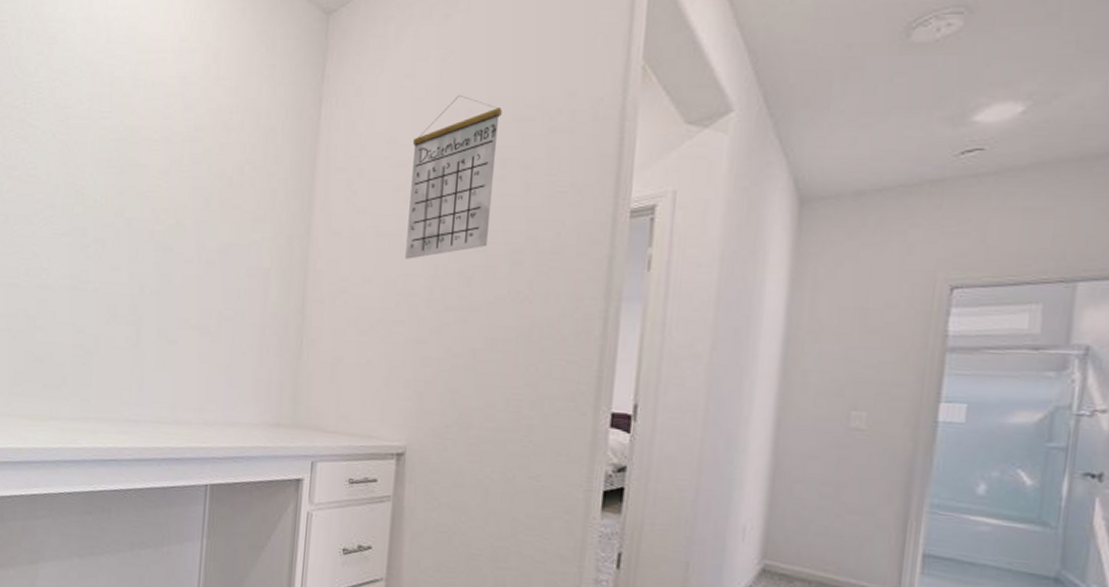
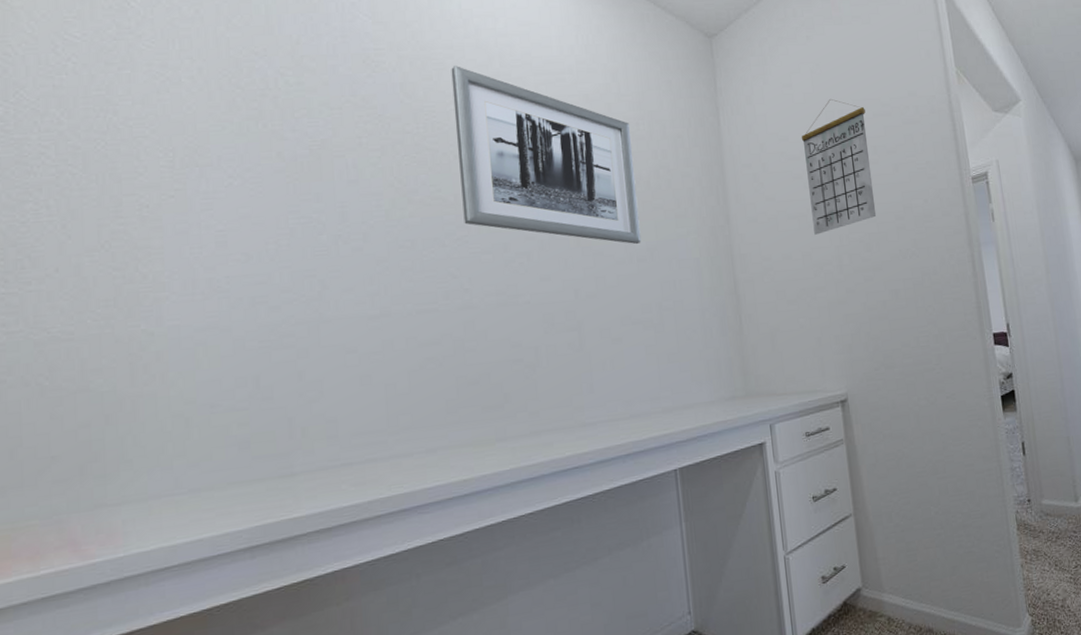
wall art: none [52,40,223,245] -> present [451,66,641,245]

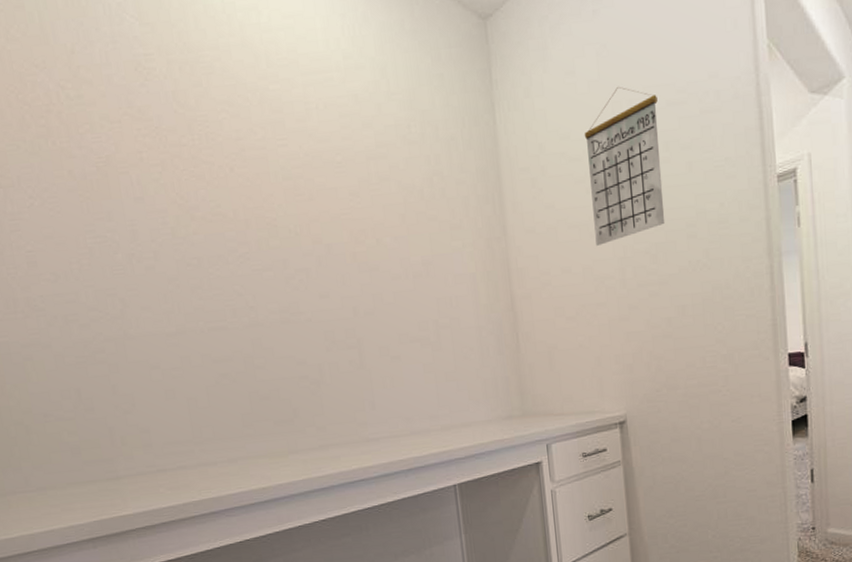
wall art: present [451,66,641,245] -> none [219,69,417,260]

